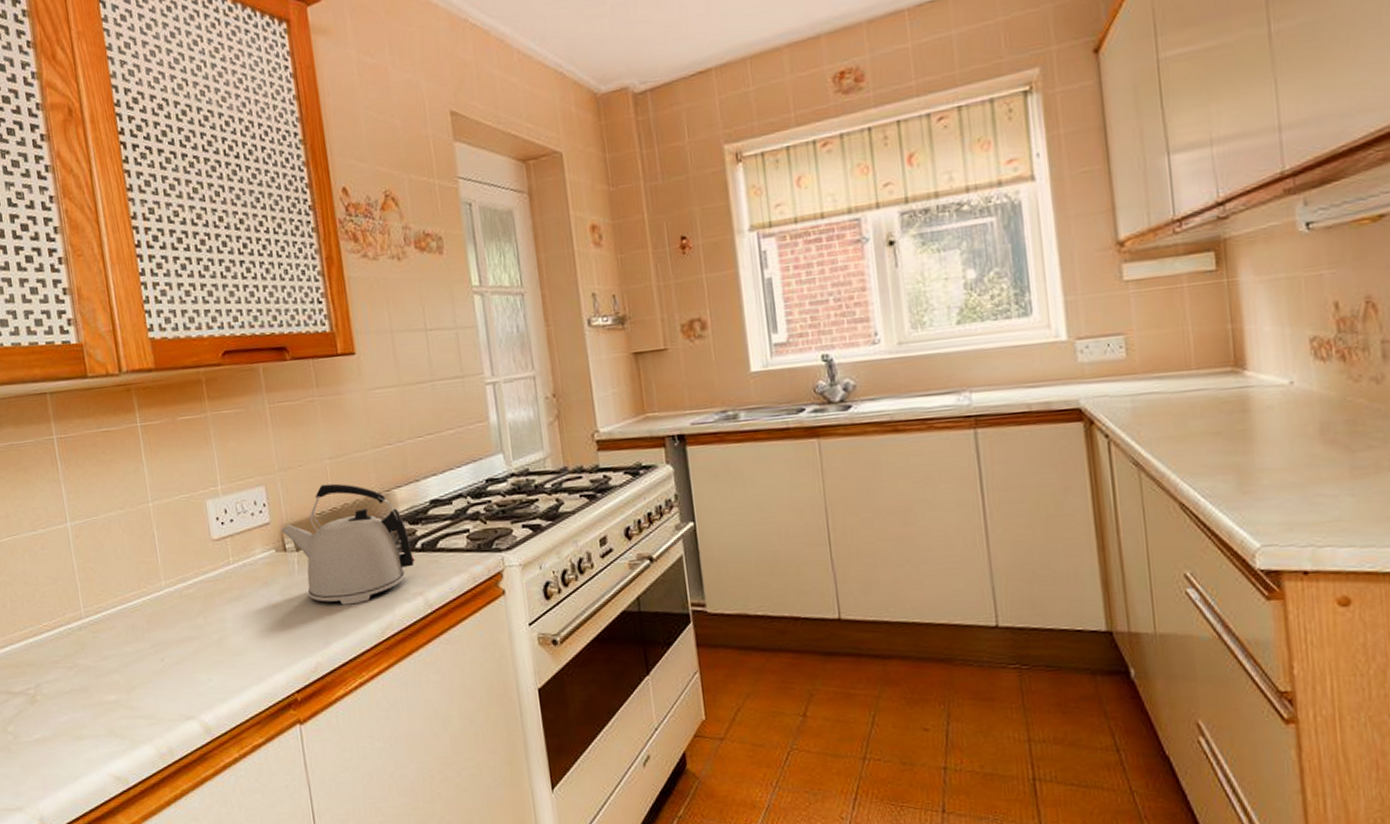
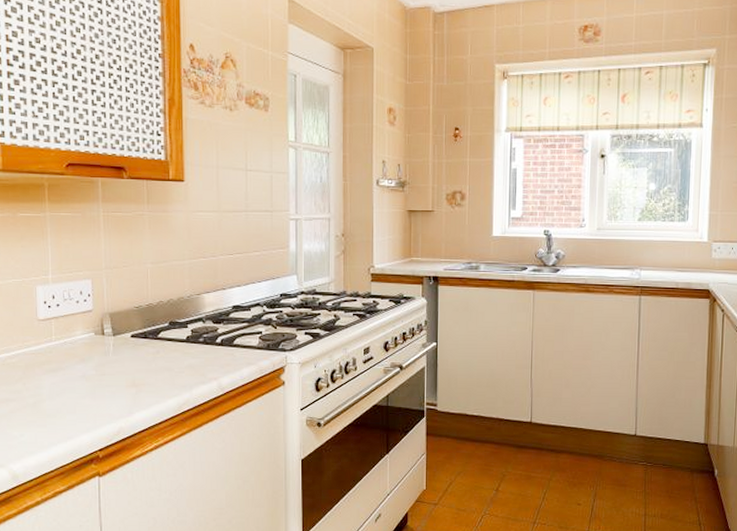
kettle: present [281,483,415,605] -> none [101,284,214,383]

